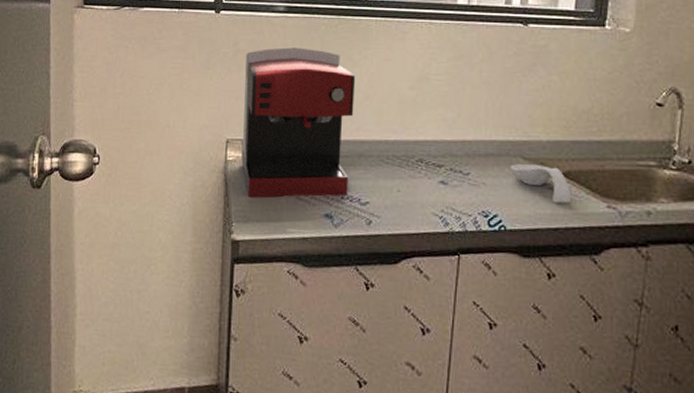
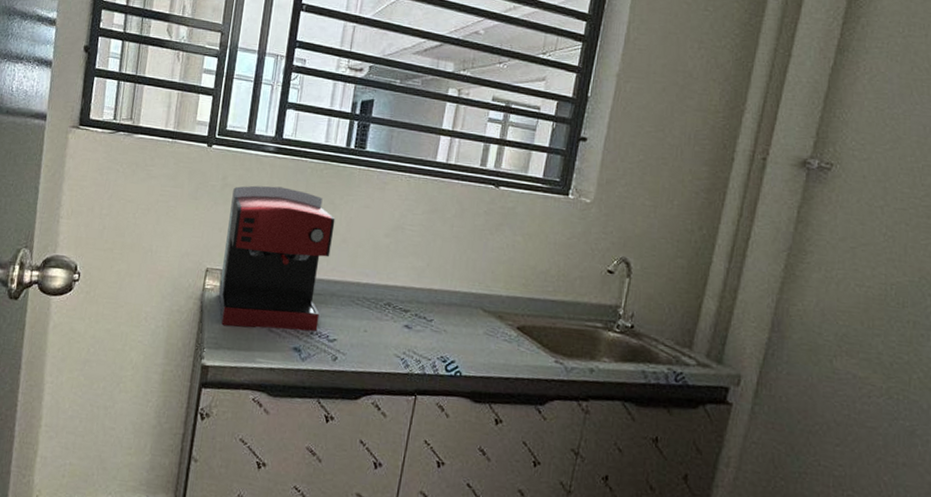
spoon rest: present [510,163,572,204] -> none [470,315,524,356]

